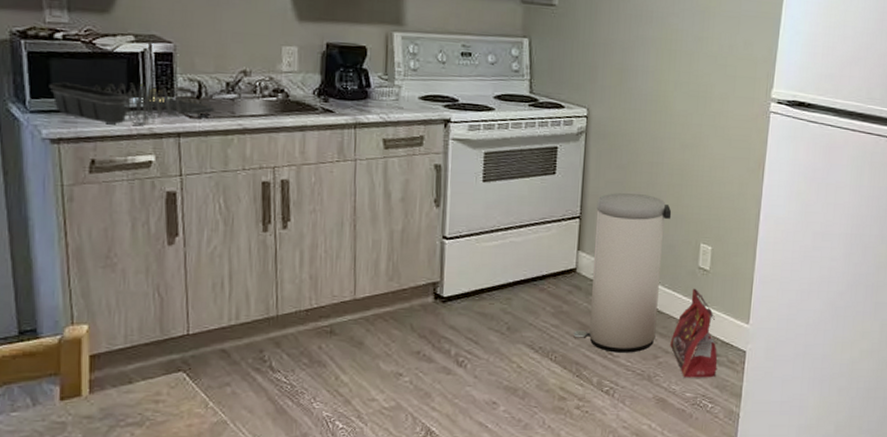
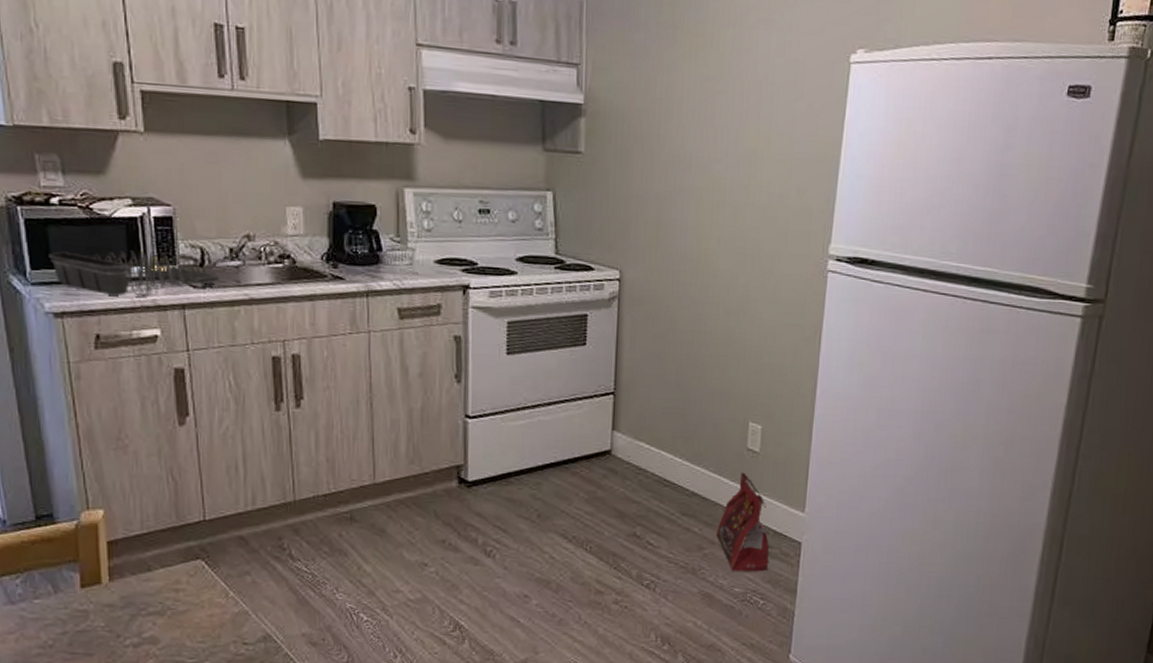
pedal bin: present [573,193,672,353] -> none [610,365,716,544]

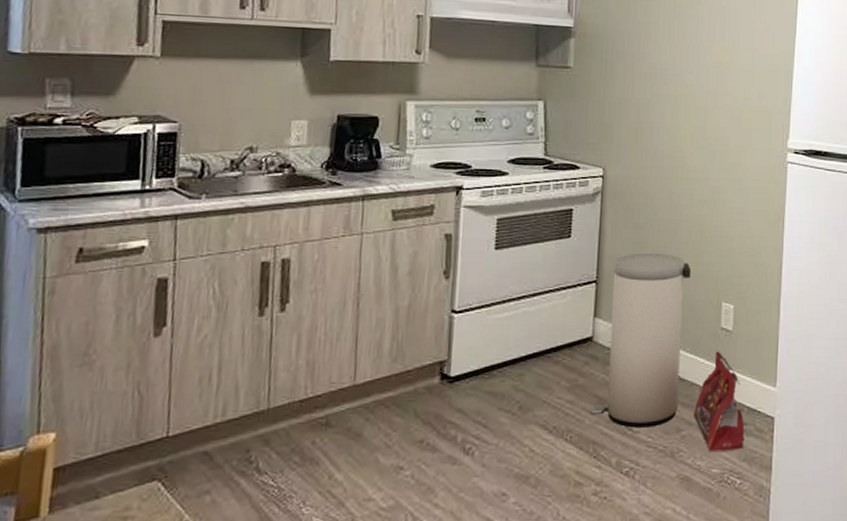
dish rack: present [48,249,219,298] -> none [42,164,217,211]
pedal bin: none [610,365,716,544] -> present [590,254,692,428]

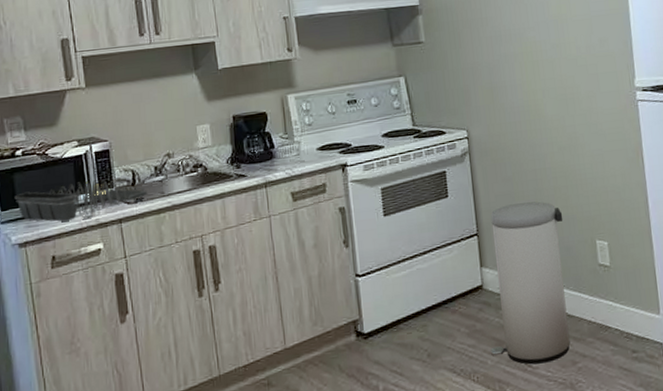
dish rack: none [42,164,217,211] -> present [14,180,148,222]
shopping bag: present [693,351,745,452] -> none [585,286,639,380]

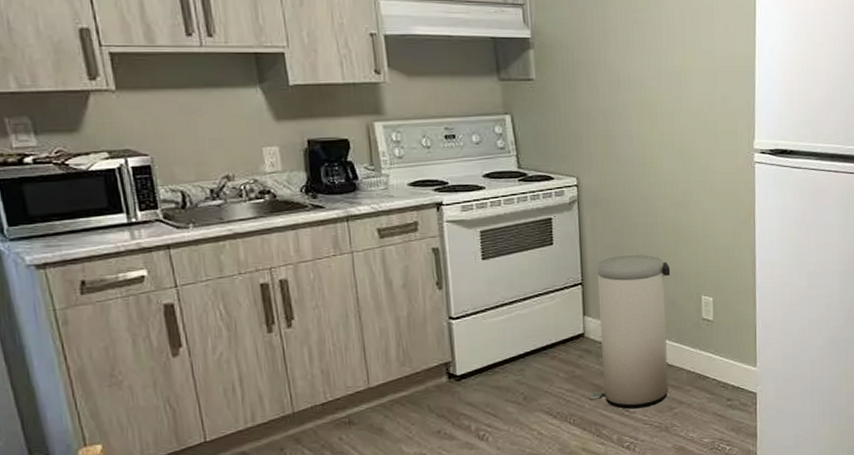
dish rack: present [14,180,148,222] -> none [25,198,202,243]

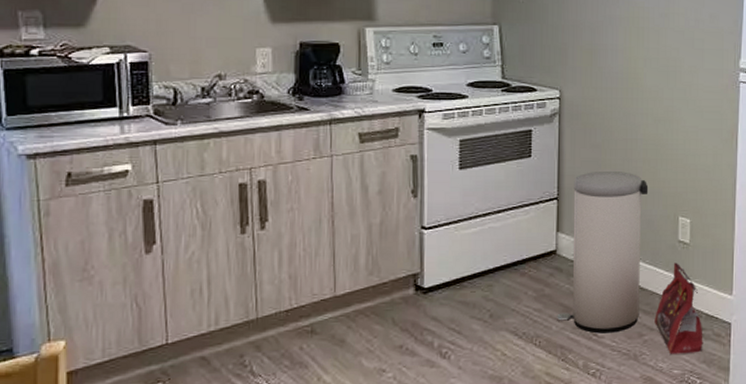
shopping bag: none [683,339,731,425] -> present [654,262,703,354]

